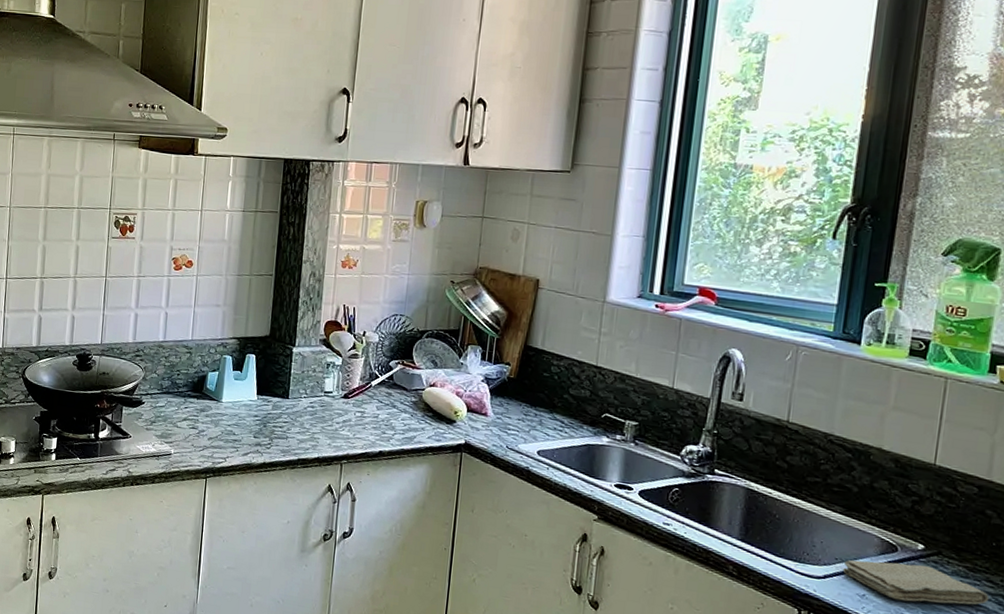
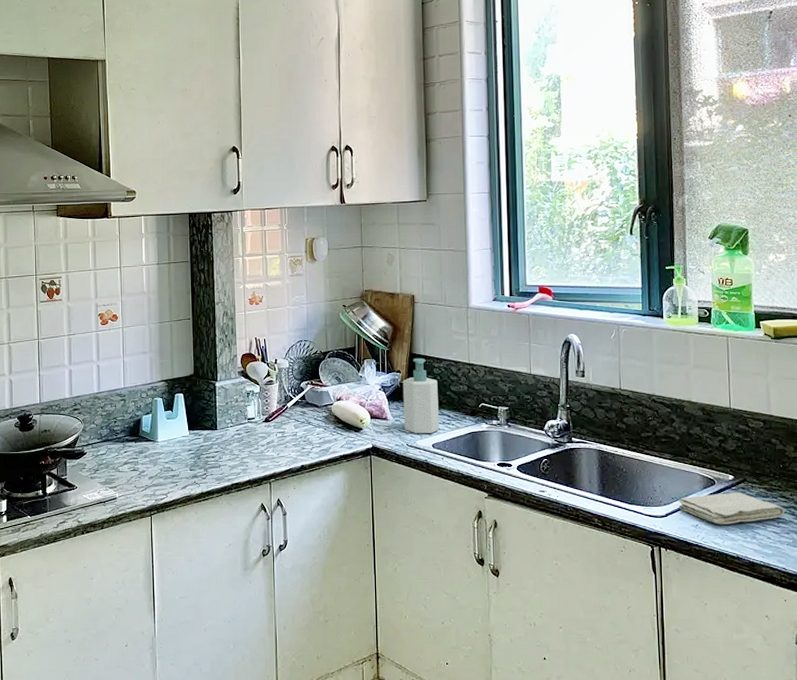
soap bottle: none [506,352,554,439] -> present [402,358,439,433]

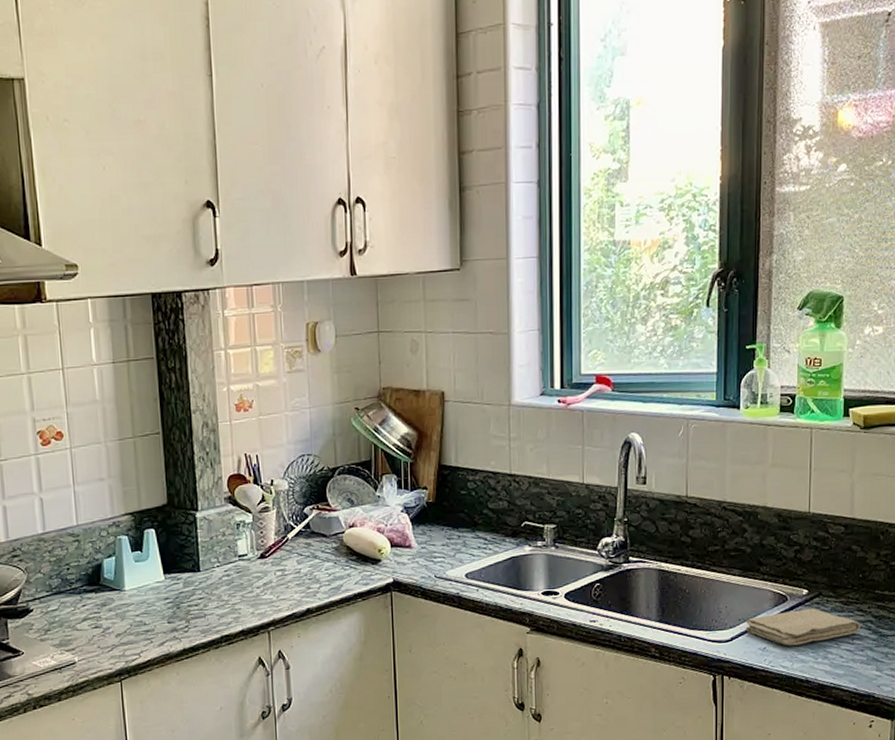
soap bottle: present [402,358,439,433] -> none [429,470,473,562]

